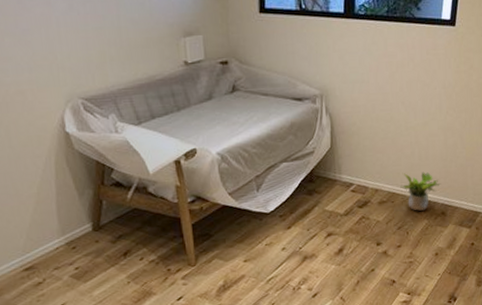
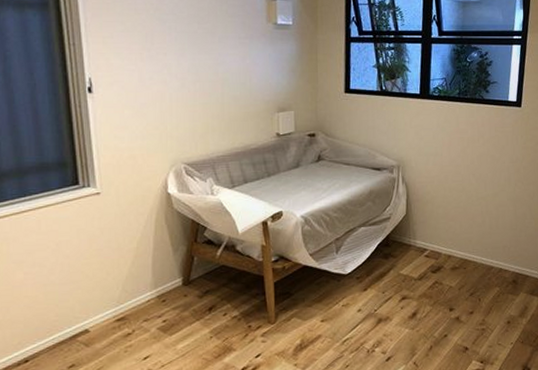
potted plant: present [400,171,442,211] -> none [472,240,512,278]

